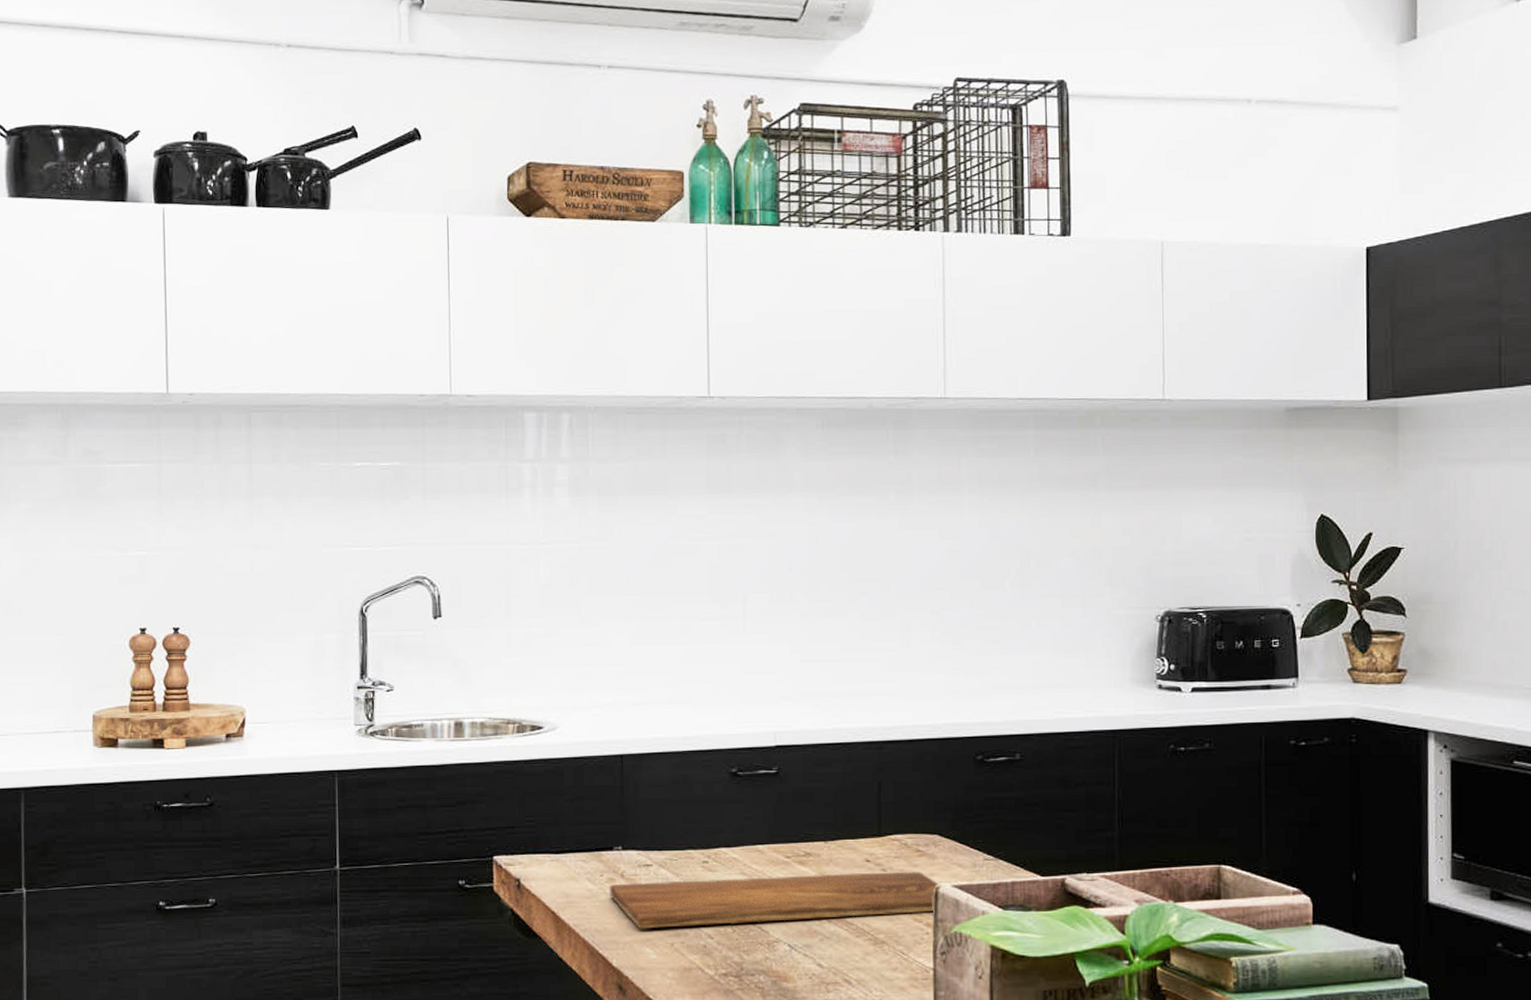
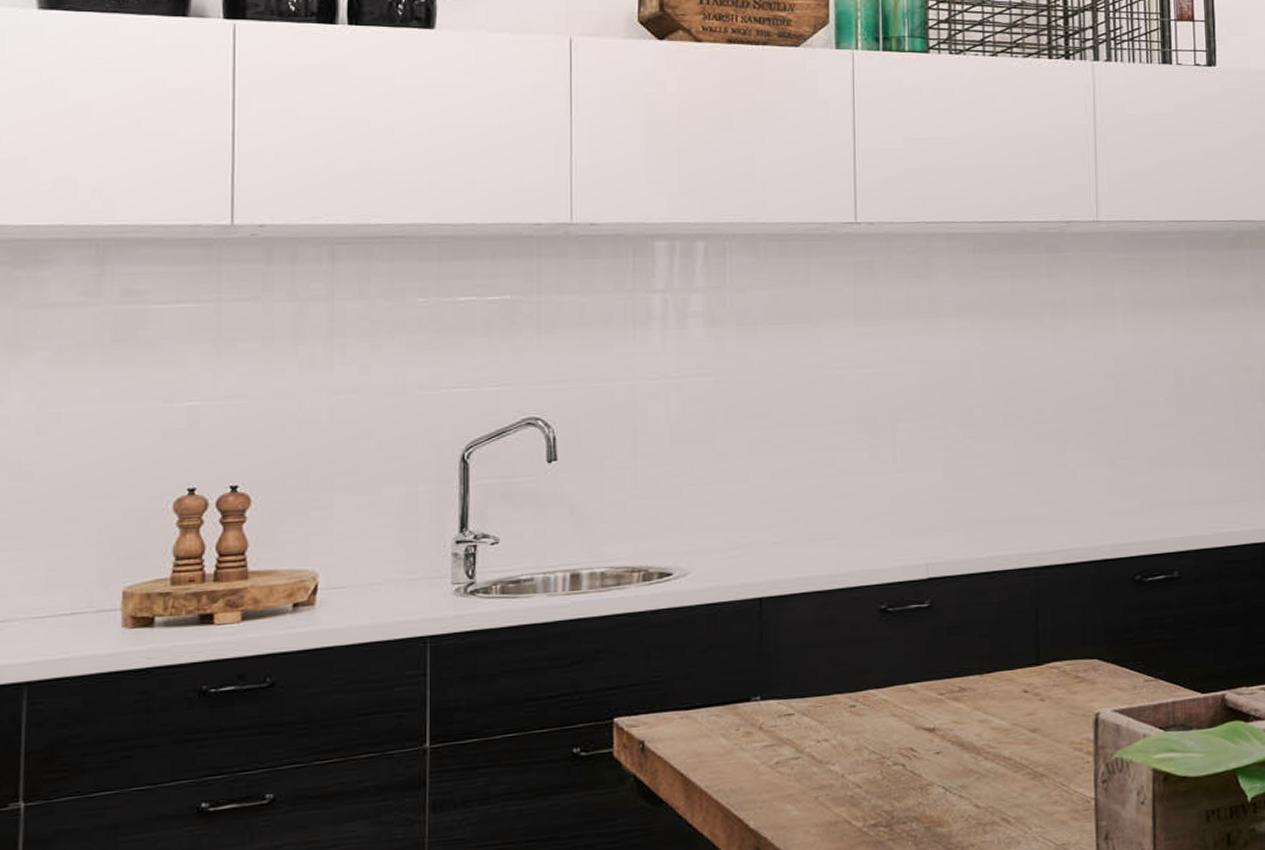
cutting board: present [609,871,941,929] -> none [746,698,1102,785]

